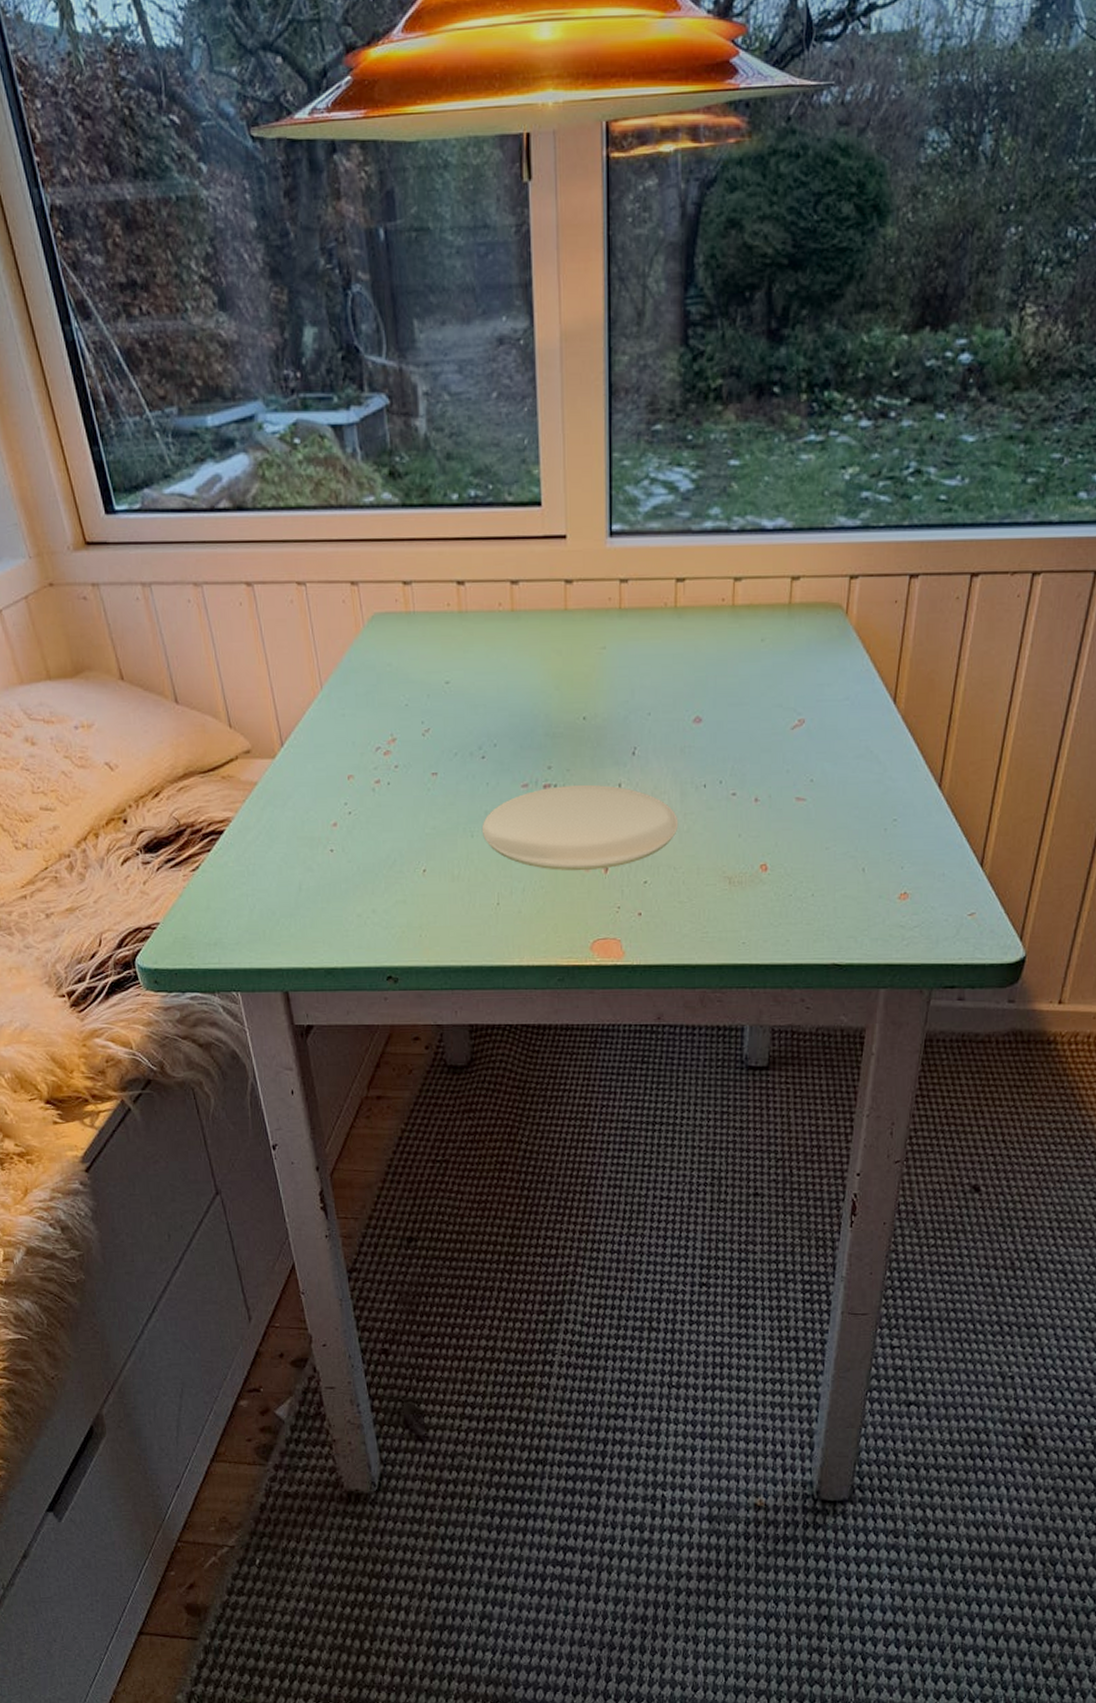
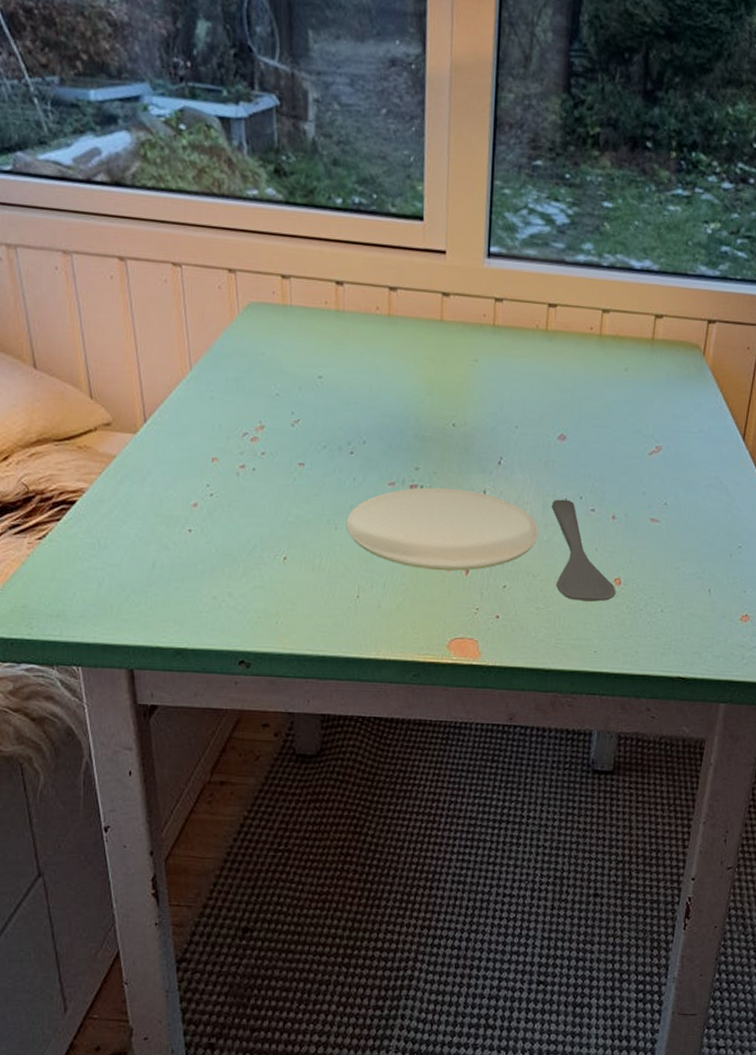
spoon: none [691,785,763,891] -> present [552,499,616,602]

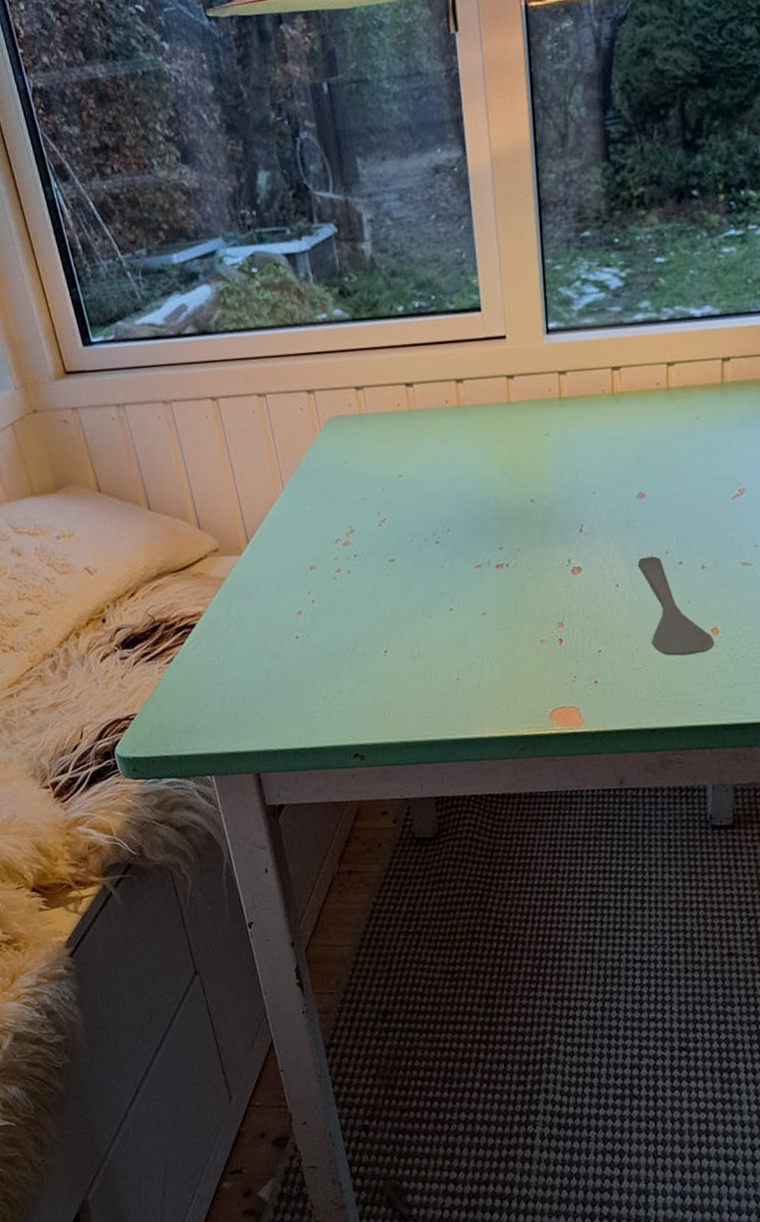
plate: present [346,487,539,571] -> none [438,561,629,645]

